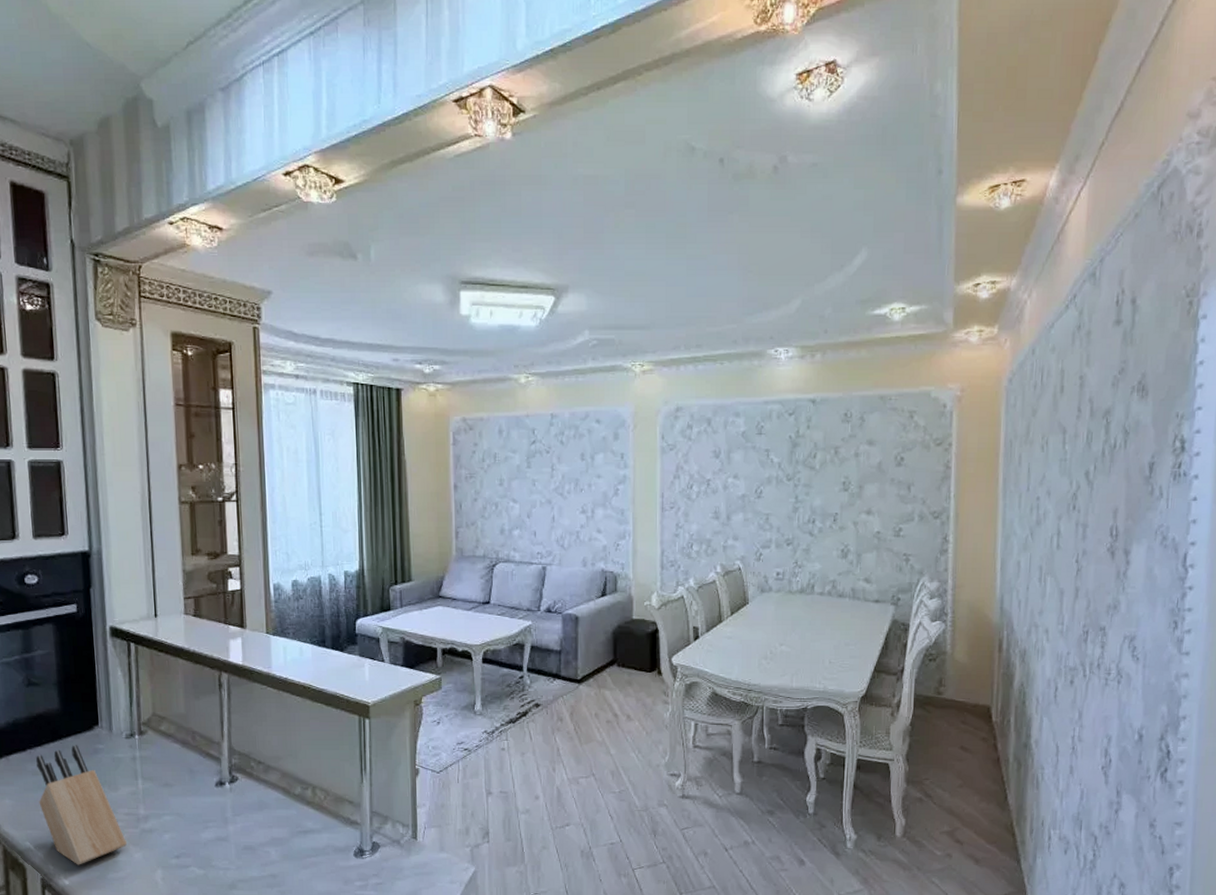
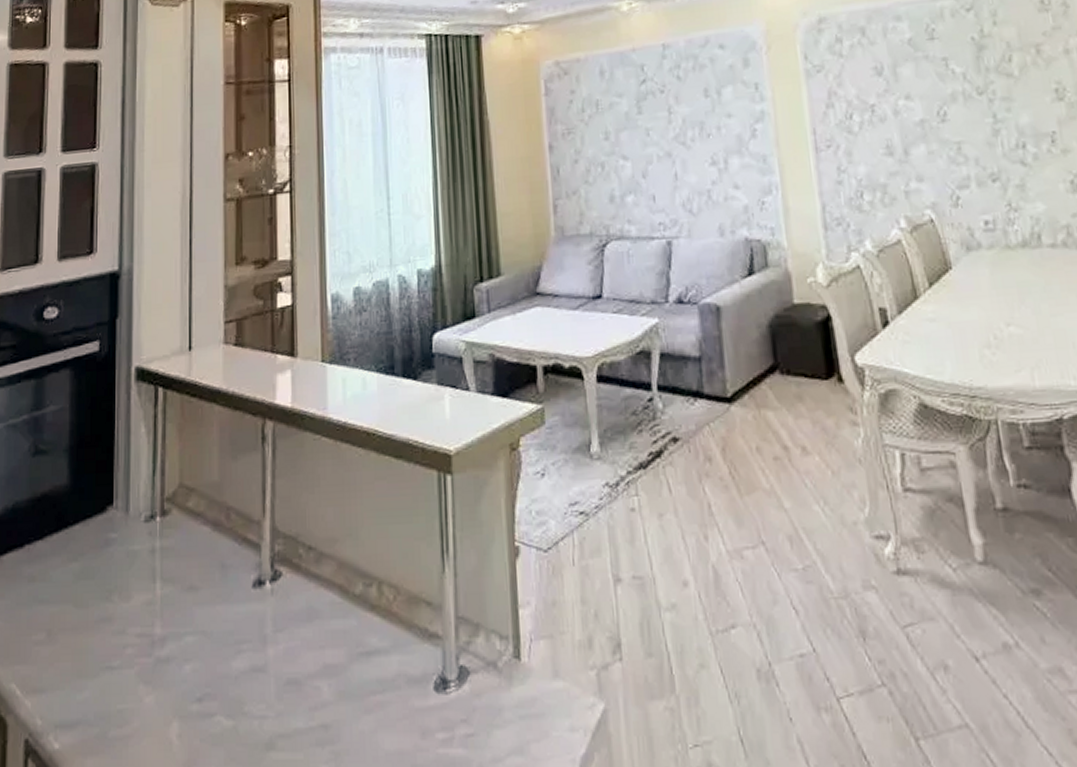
knife block: present [36,745,128,865] -> none [32,535,137,718]

